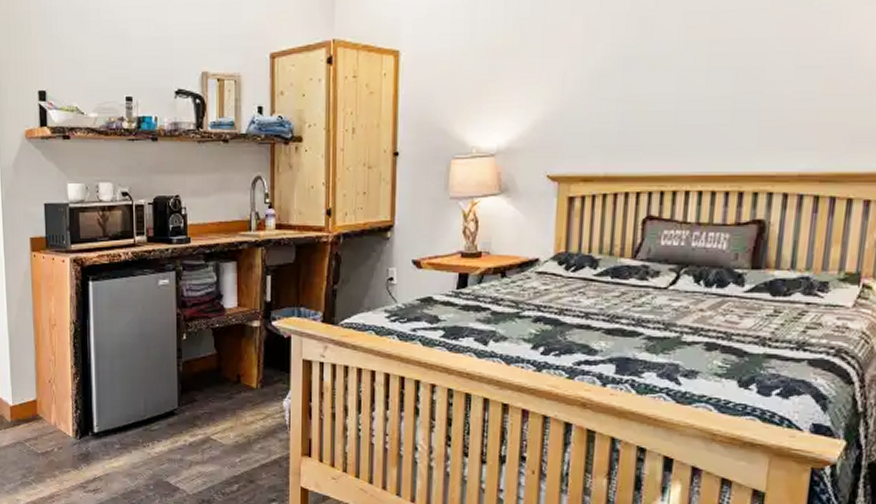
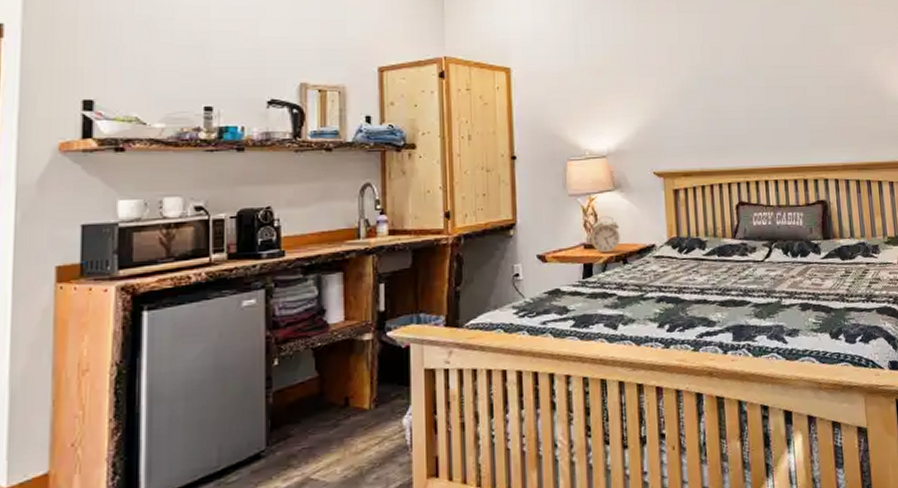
alarm clock: none [469,223,502,264] -> present [591,216,620,254]

